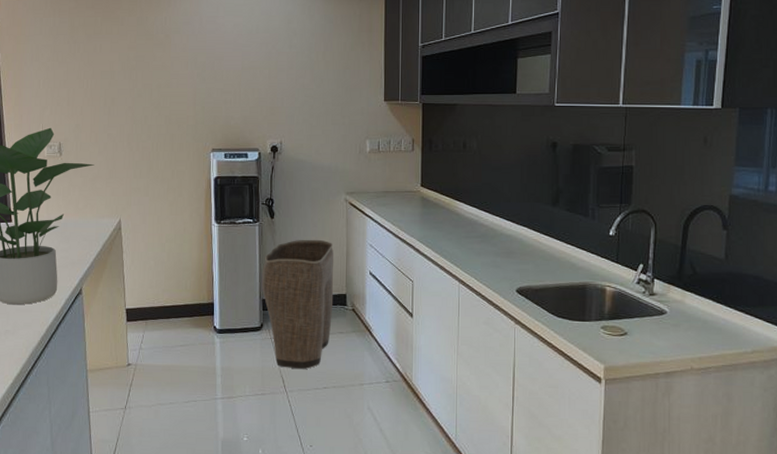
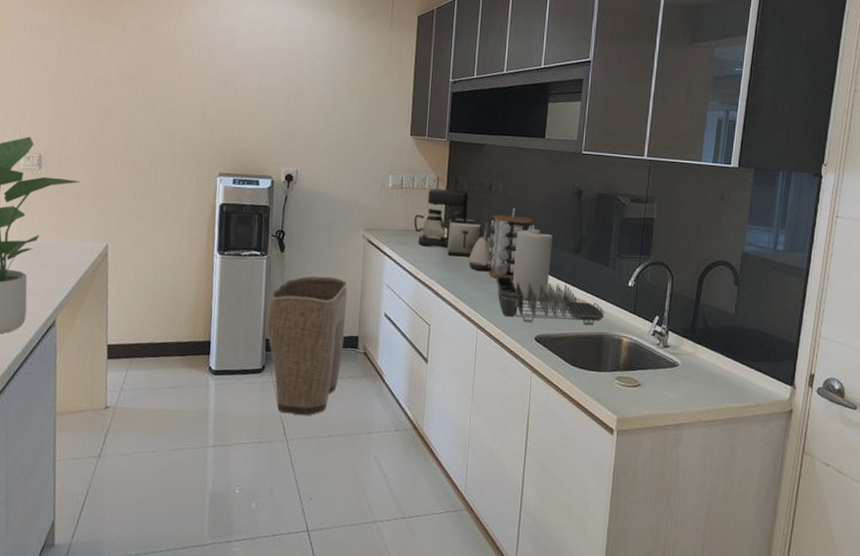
coffee maker: none [392,150,443,206] -> present [413,188,469,247]
toaster: none [424,177,459,214] -> present [445,218,483,257]
kettle: none [446,180,471,228] -> present [468,223,494,272]
spice rack: none [465,163,511,234] -> present [487,206,535,280]
dish rack: none [475,231,587,276] -> present [496,276,605,326]
paper towel holder: none [491,183,529,253] -> present [512,228,553,300]

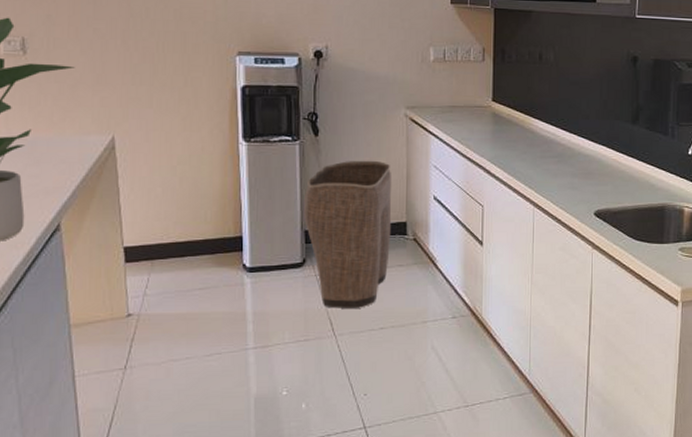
coffee maker: present [413,188,469,247] -> none [460,60,518,123]
toaster: present [445,218,483,257] -> none [495,91,534,132]
kettle: present [468,223,494,272] -> none [520,95,547,147]
spice rack: present [487,206,535,280] -> none [541,76,590,154]
dish rack: present [496,276,605,326] -> none [551,150,666,197]
paper towel holder: present [512,228,553,300] -> none [568,99,608,174]

